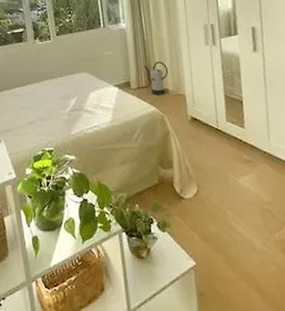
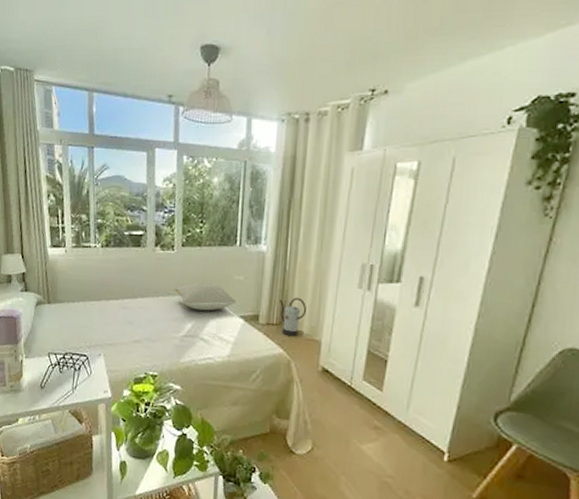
pillow: none [56,61,110,87] -> present [174,282,237,311]

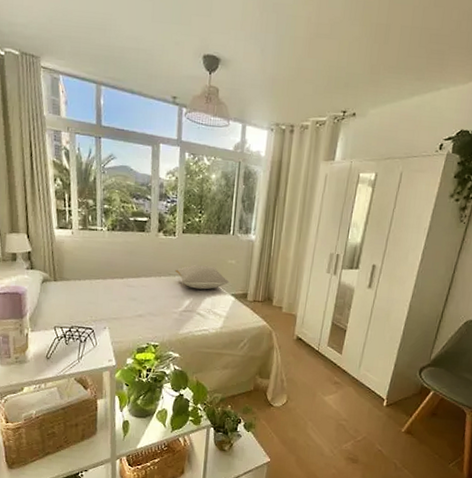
watering can: present [280,297,307,337] -> none [265,279,287,312]

